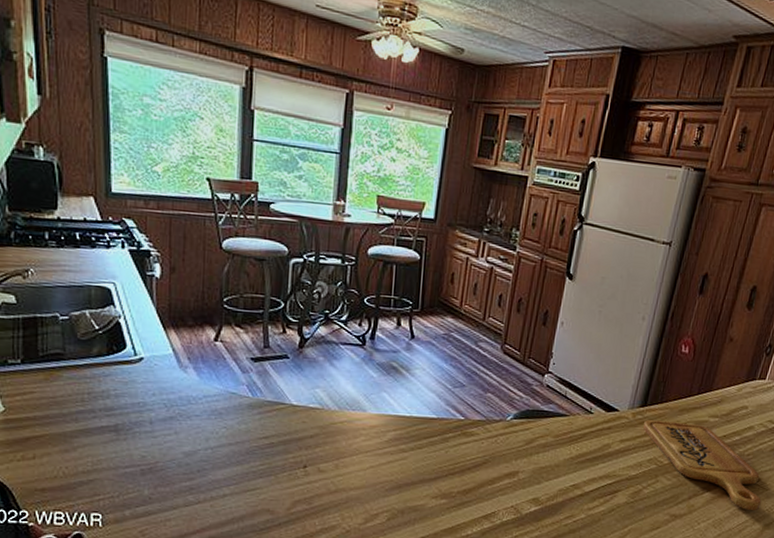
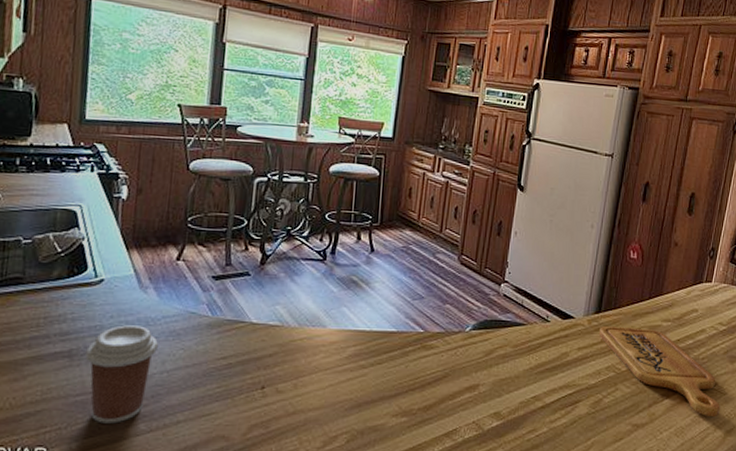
coffee cup: none [131,403,202,495] -> present [85,325,159,424]

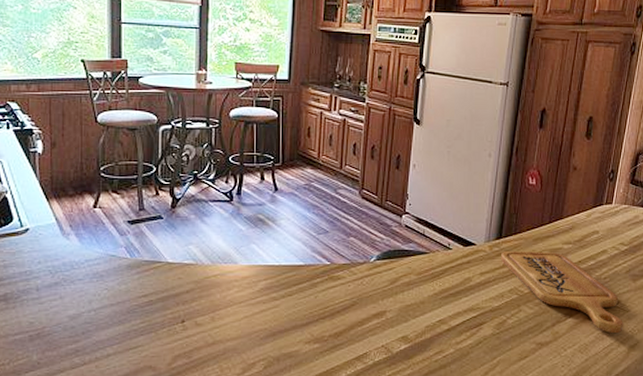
coffee cup: present [85,325,159,424] -> none [19,269,85,359]

